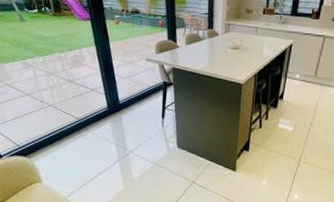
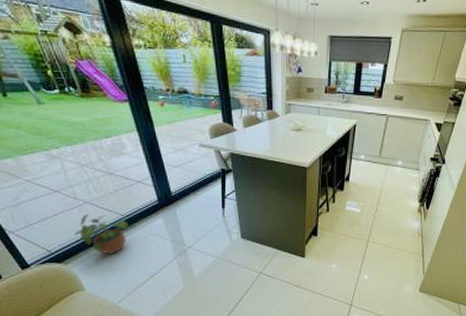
potted plant: none [38,116,82,153] -> present [73,214,129,255]

